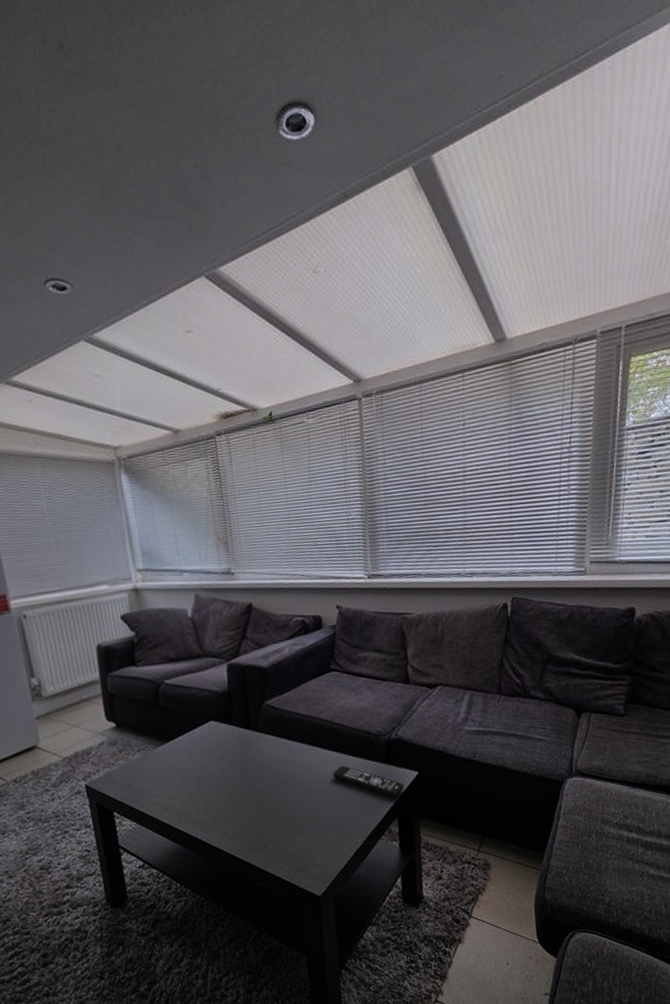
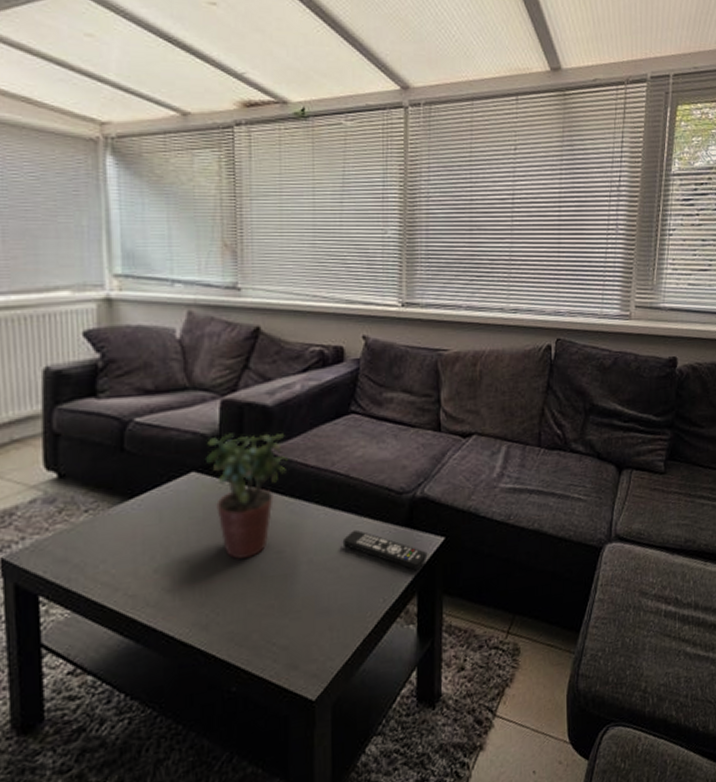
potted plant: none [219,689,283,787] -> present [204,433,288,559]

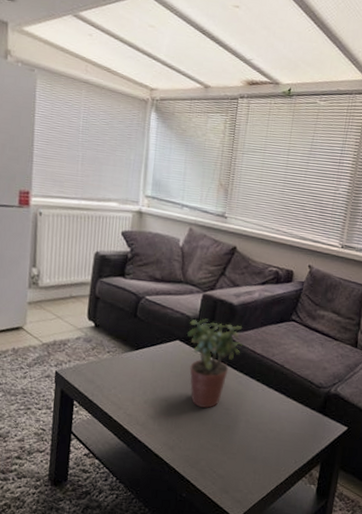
remote control: present [342,529,428,571] -> none [272,406,333,447]

